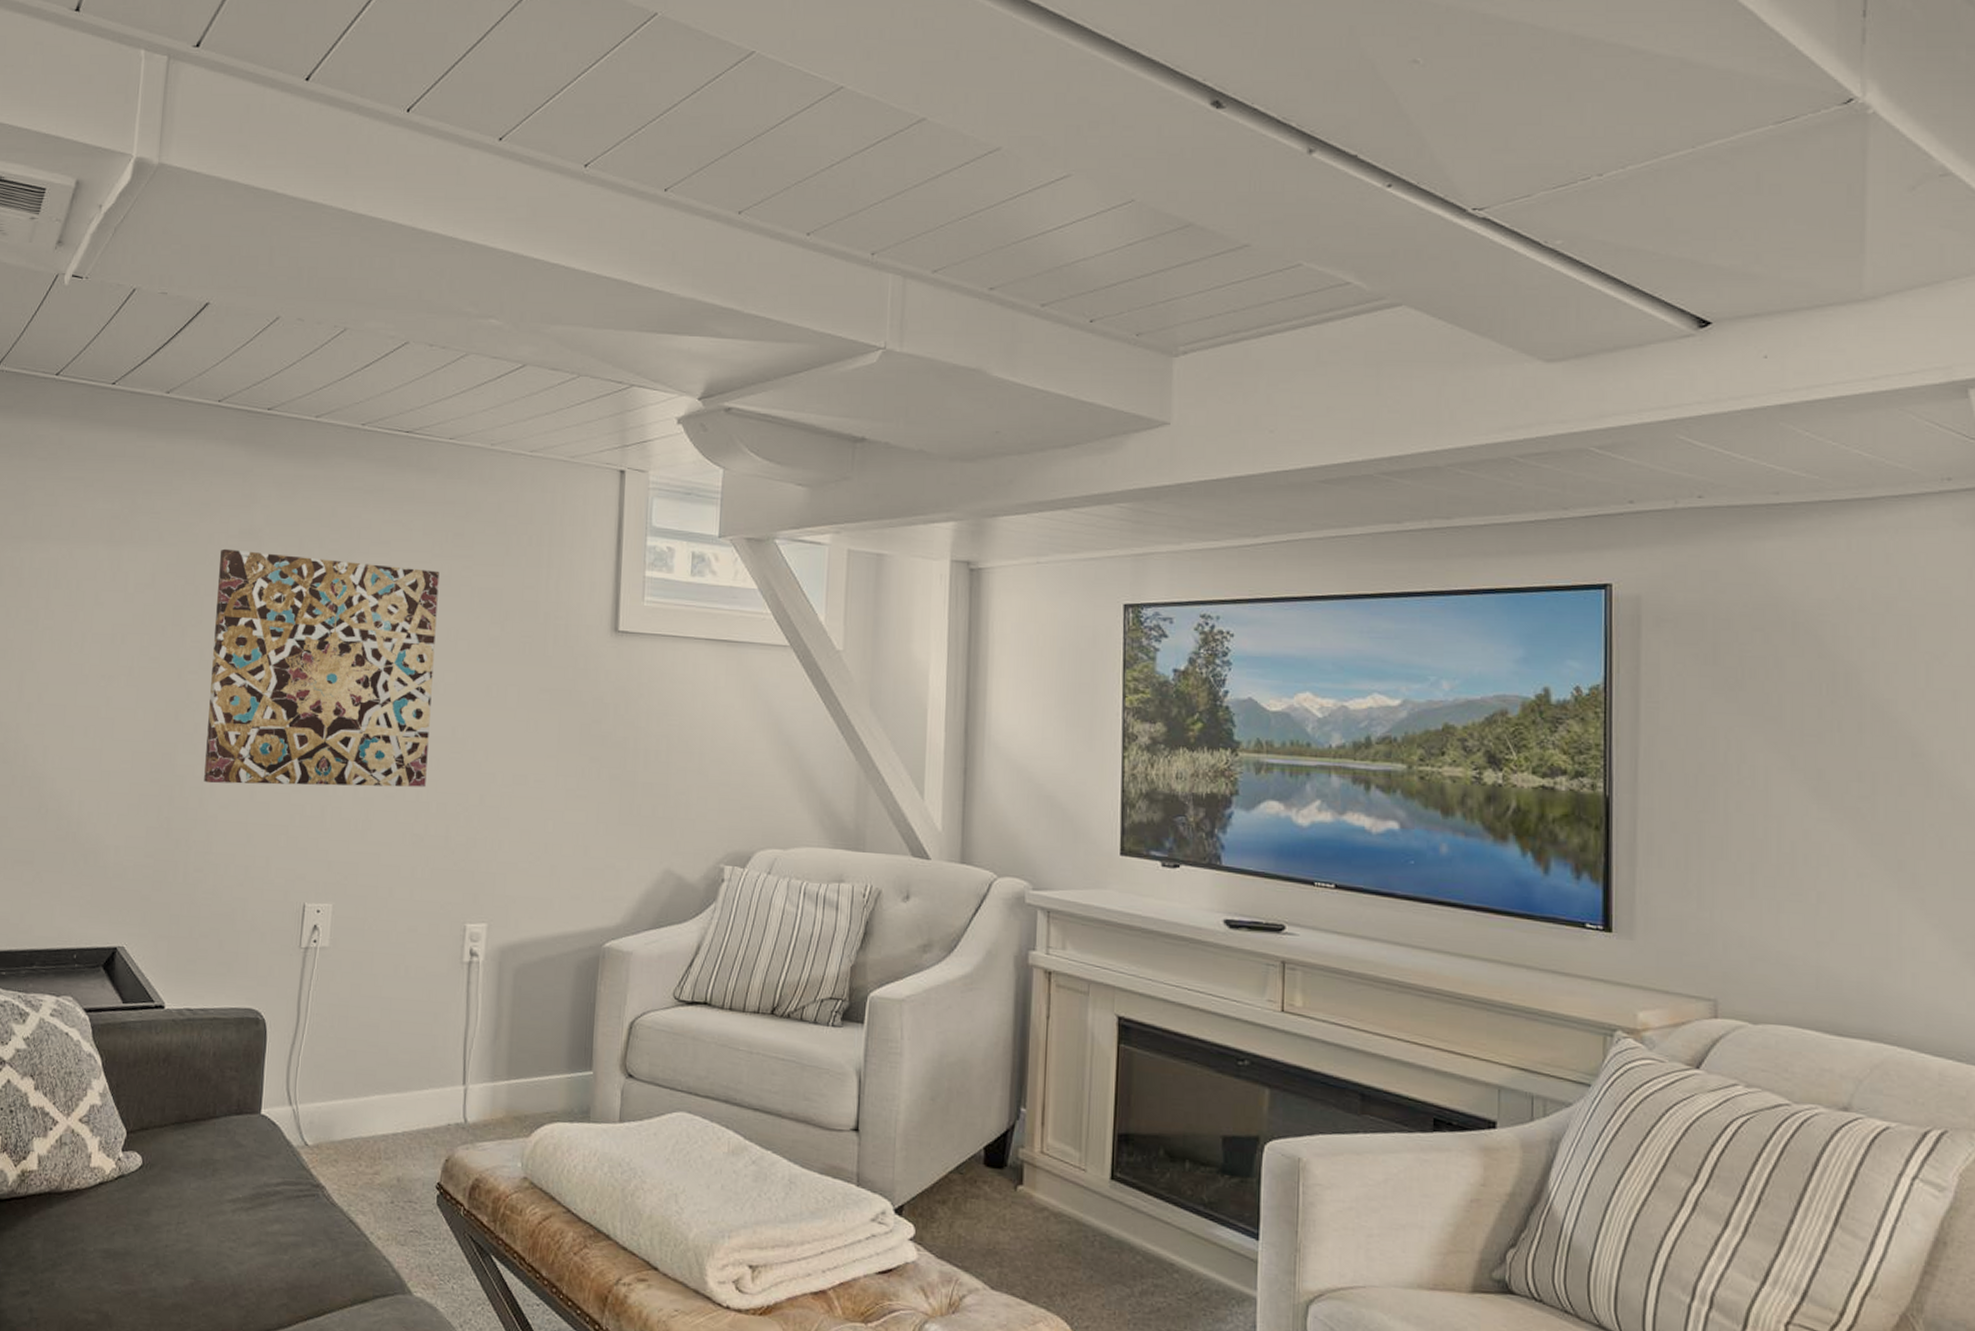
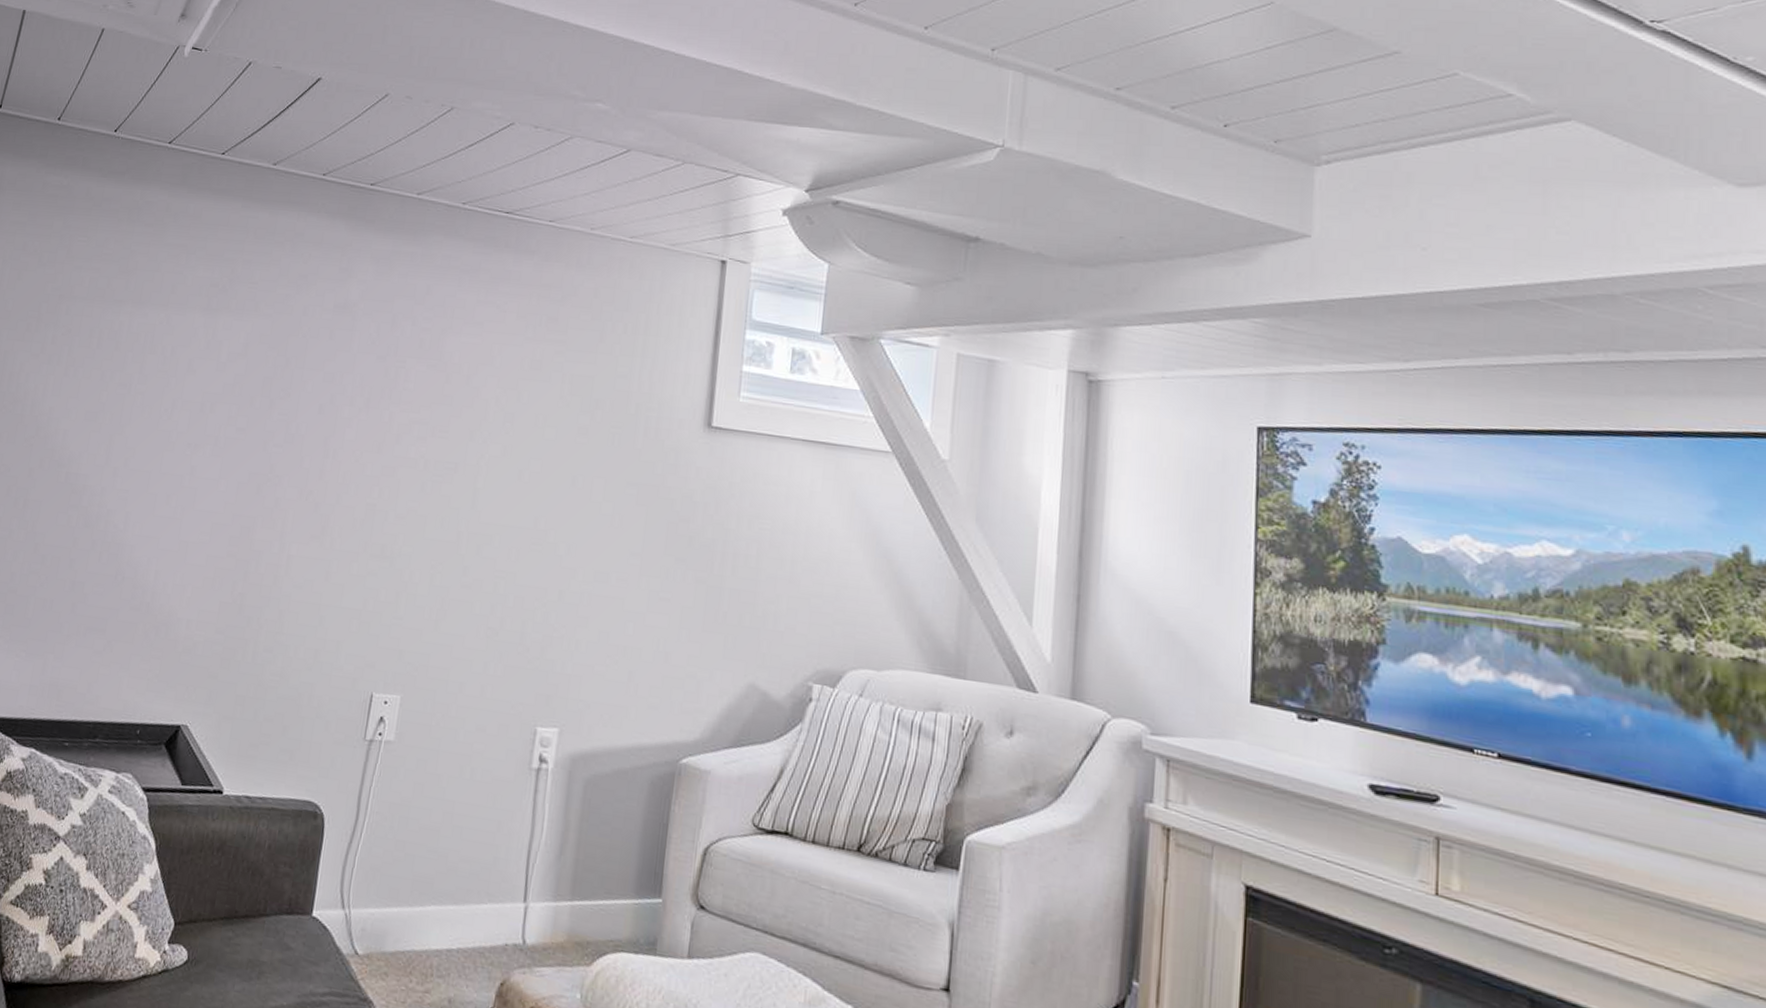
wall art: present [204,548,440,788] -> none [280,322,531,579]

